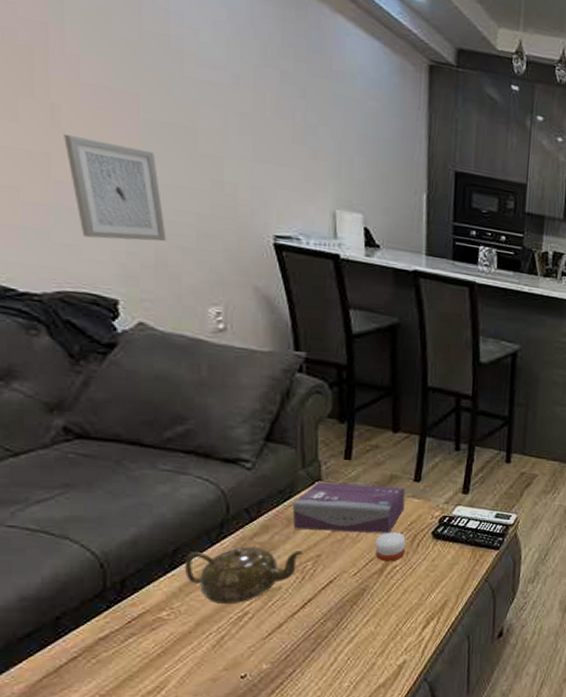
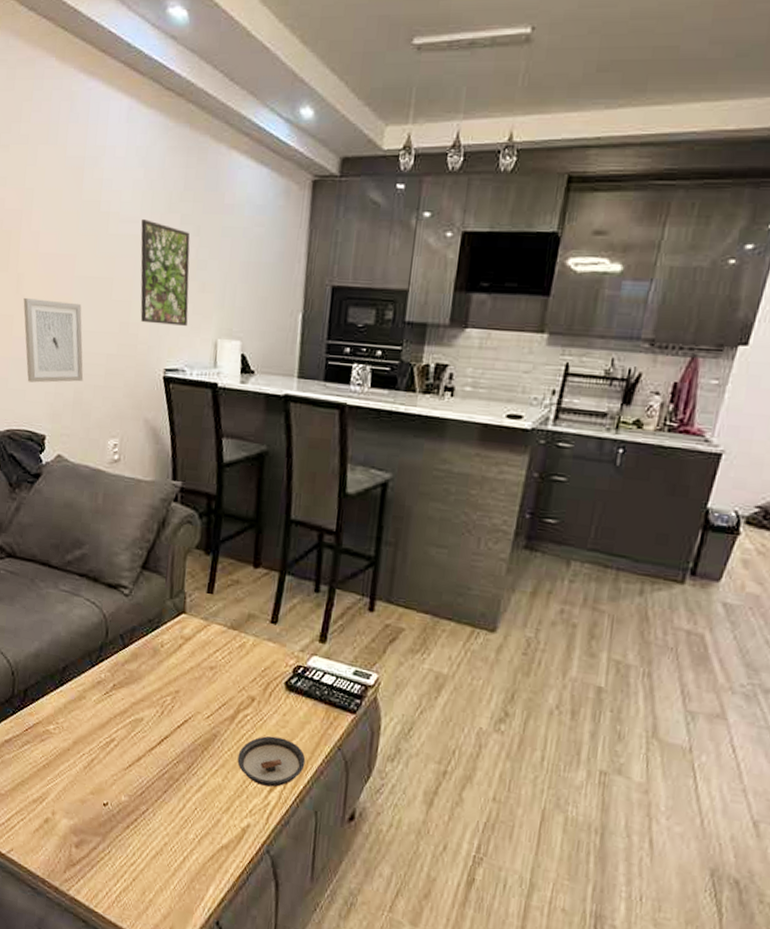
teapot: present [184,546,303,605] -> none [70,671,164,728]
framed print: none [229,68,299,192] -> present [140,219,190,326]
tissue box: present [292,482,406,534] -> none [158,614,262,678]
candle: present [375,532,406,561] -> none [229,676,259,709]
saucer: none [389,580,456,625] -> present [237,736,306,788]

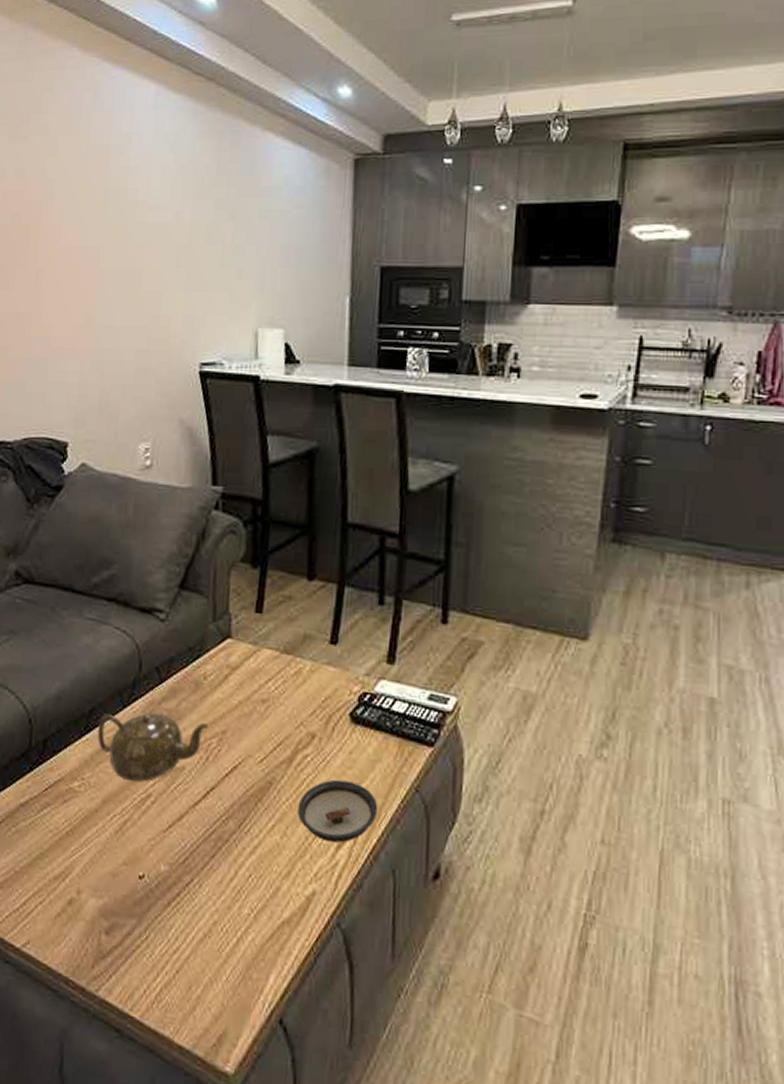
wall art: present [23,297,84,383] -> none [43,293,110,385]
teapot: none [70,671,164,728] -> present [97,712,208,782]
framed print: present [140,219,190,326] -> none [171,206,225,316]

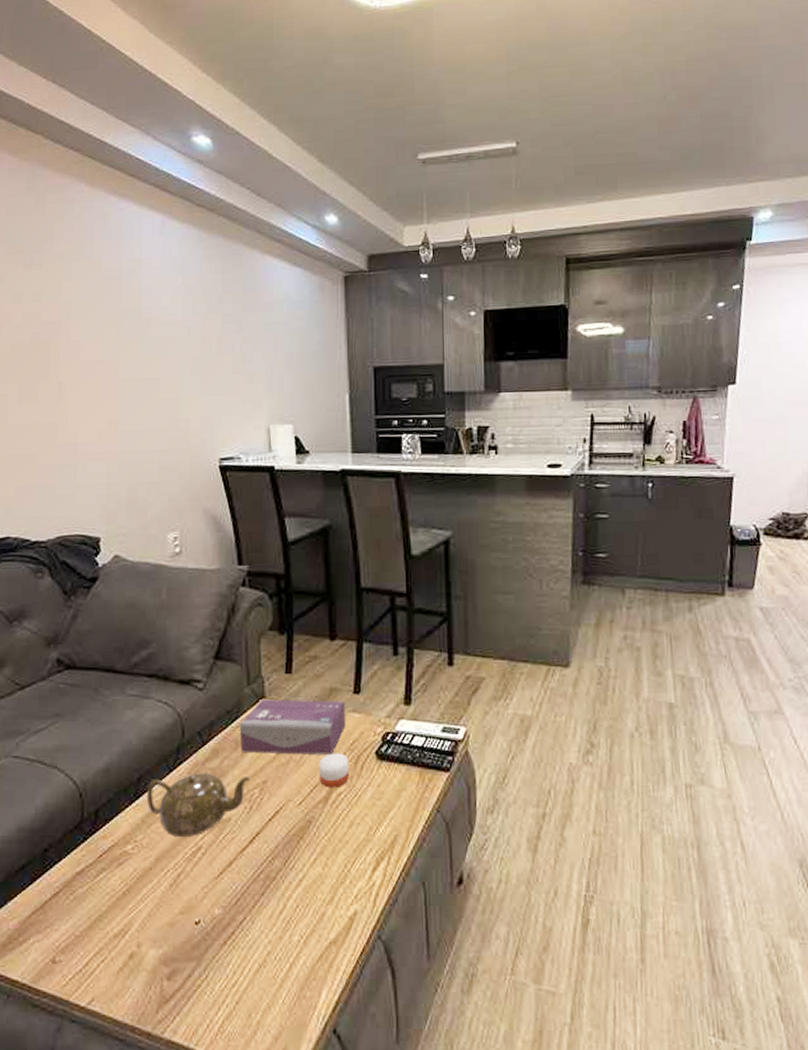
tissue box: none [200,639,320,712] -> present [239,699,346,756]
candle: none [284,708,319,749] -> present [319,753,349,788]
saucer: present [297,779,378,843] -> none [336,811,406,865]

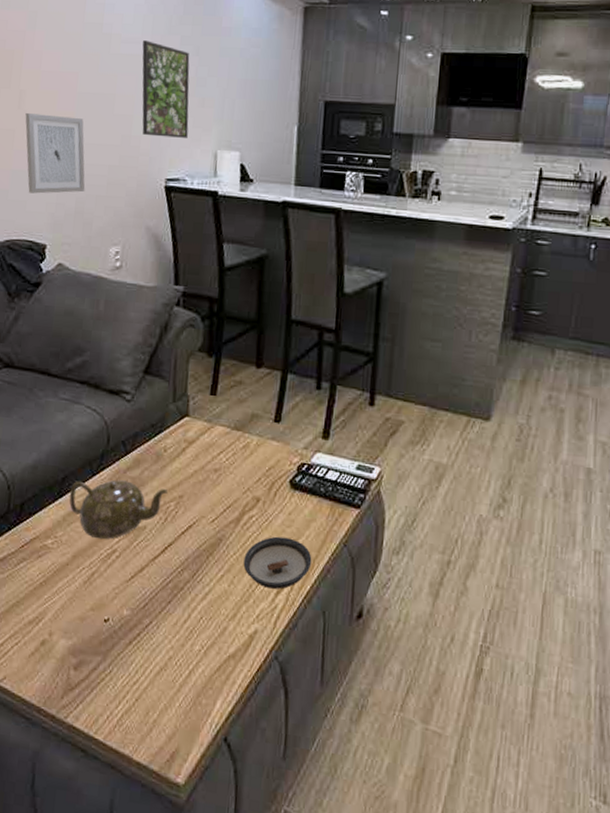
wall art: none [67,404,136,486] -> present [25,112,85,194]
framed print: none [184,321,238,417] -> present [142,40,190,138]
tissue box: present [239,699,346,756] -> none [161,417,266,479]
candle: present [319,753,349,788] -> none [233,476,264,510]
saucer: none [336,811,406,865] -> present [243,536,312,590]

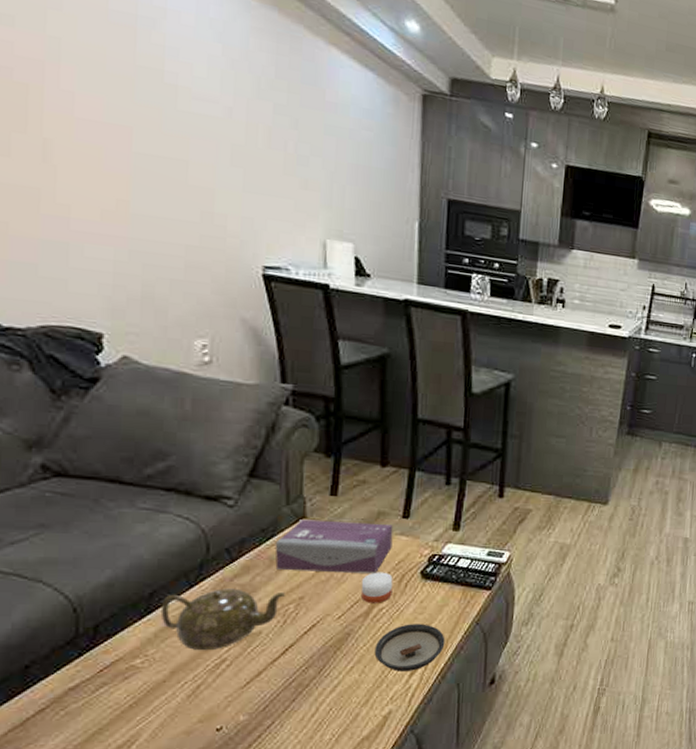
wall art: present [25,112,85,194] -> none [55,168,154,274]
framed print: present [142,40,190,138] -> none [222,101,289,223]
tissue box: none [161,417,266,479] -> present [275,519,394,574]
candle: none [233,476,264,510] -> present [361,572,393,603]

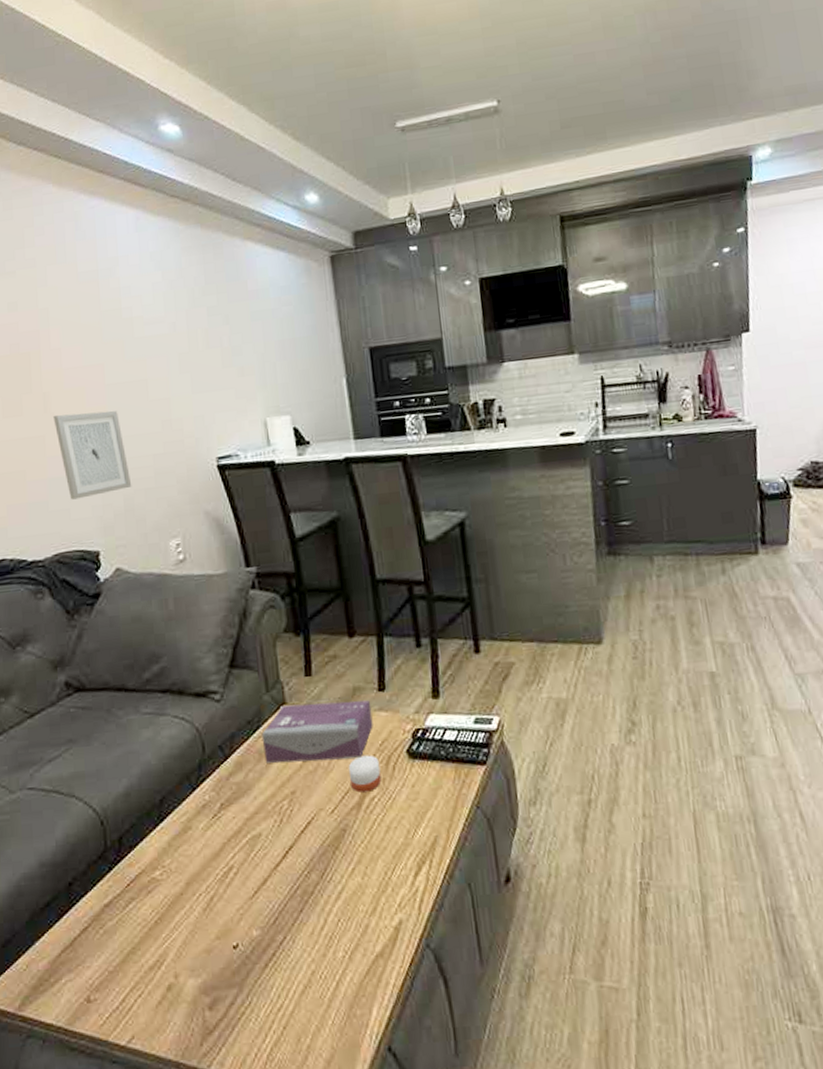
wall art: none [55,168,154,274] -> present [53,411,132,500]
teapot: present [160,588,285,651] -> none [170,788,278,859]
saucer: present [374,624,445,671] -> none [373,812,447,872]

